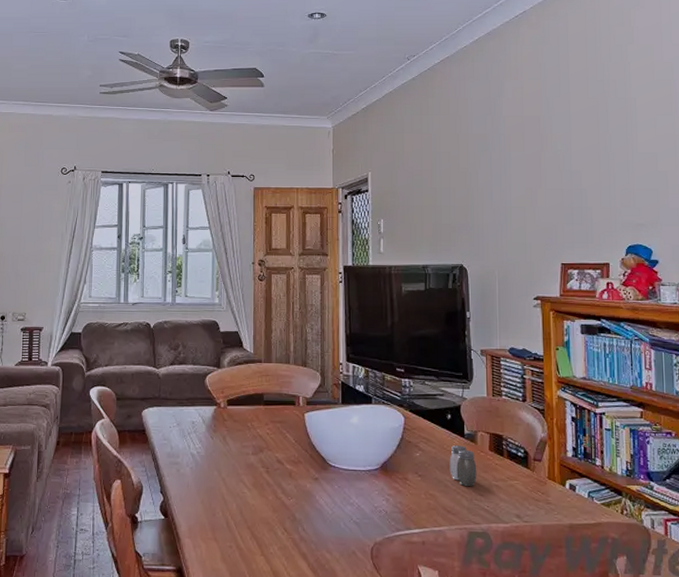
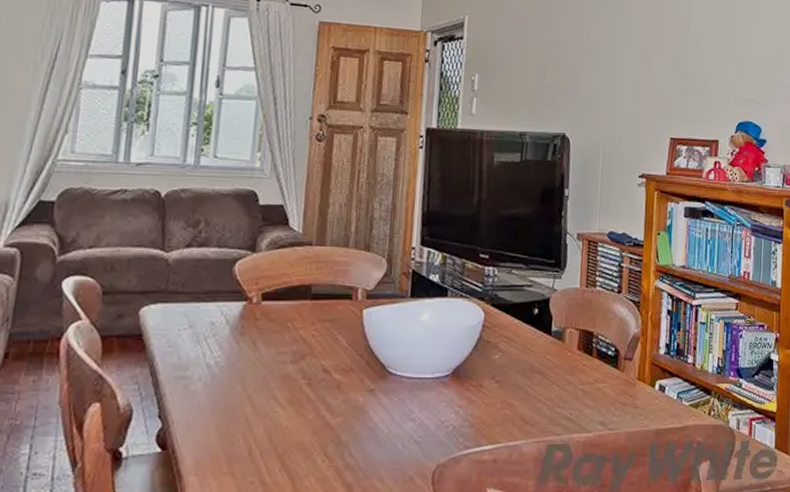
salt and pepper shaker: present [449,445,477,486] -> none [531,345,563,391]

